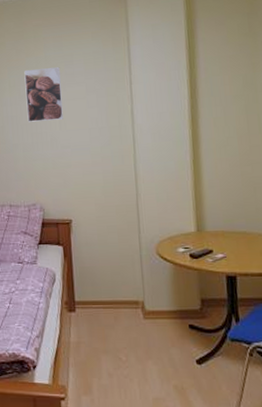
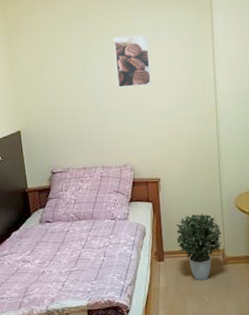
potted plant: none [89,260,141,336] -> present [176,214,222,280]

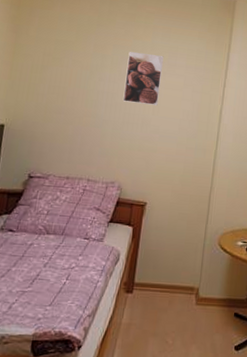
potted plant: present [176,214,222,280] -> none [150,246,200,320]

